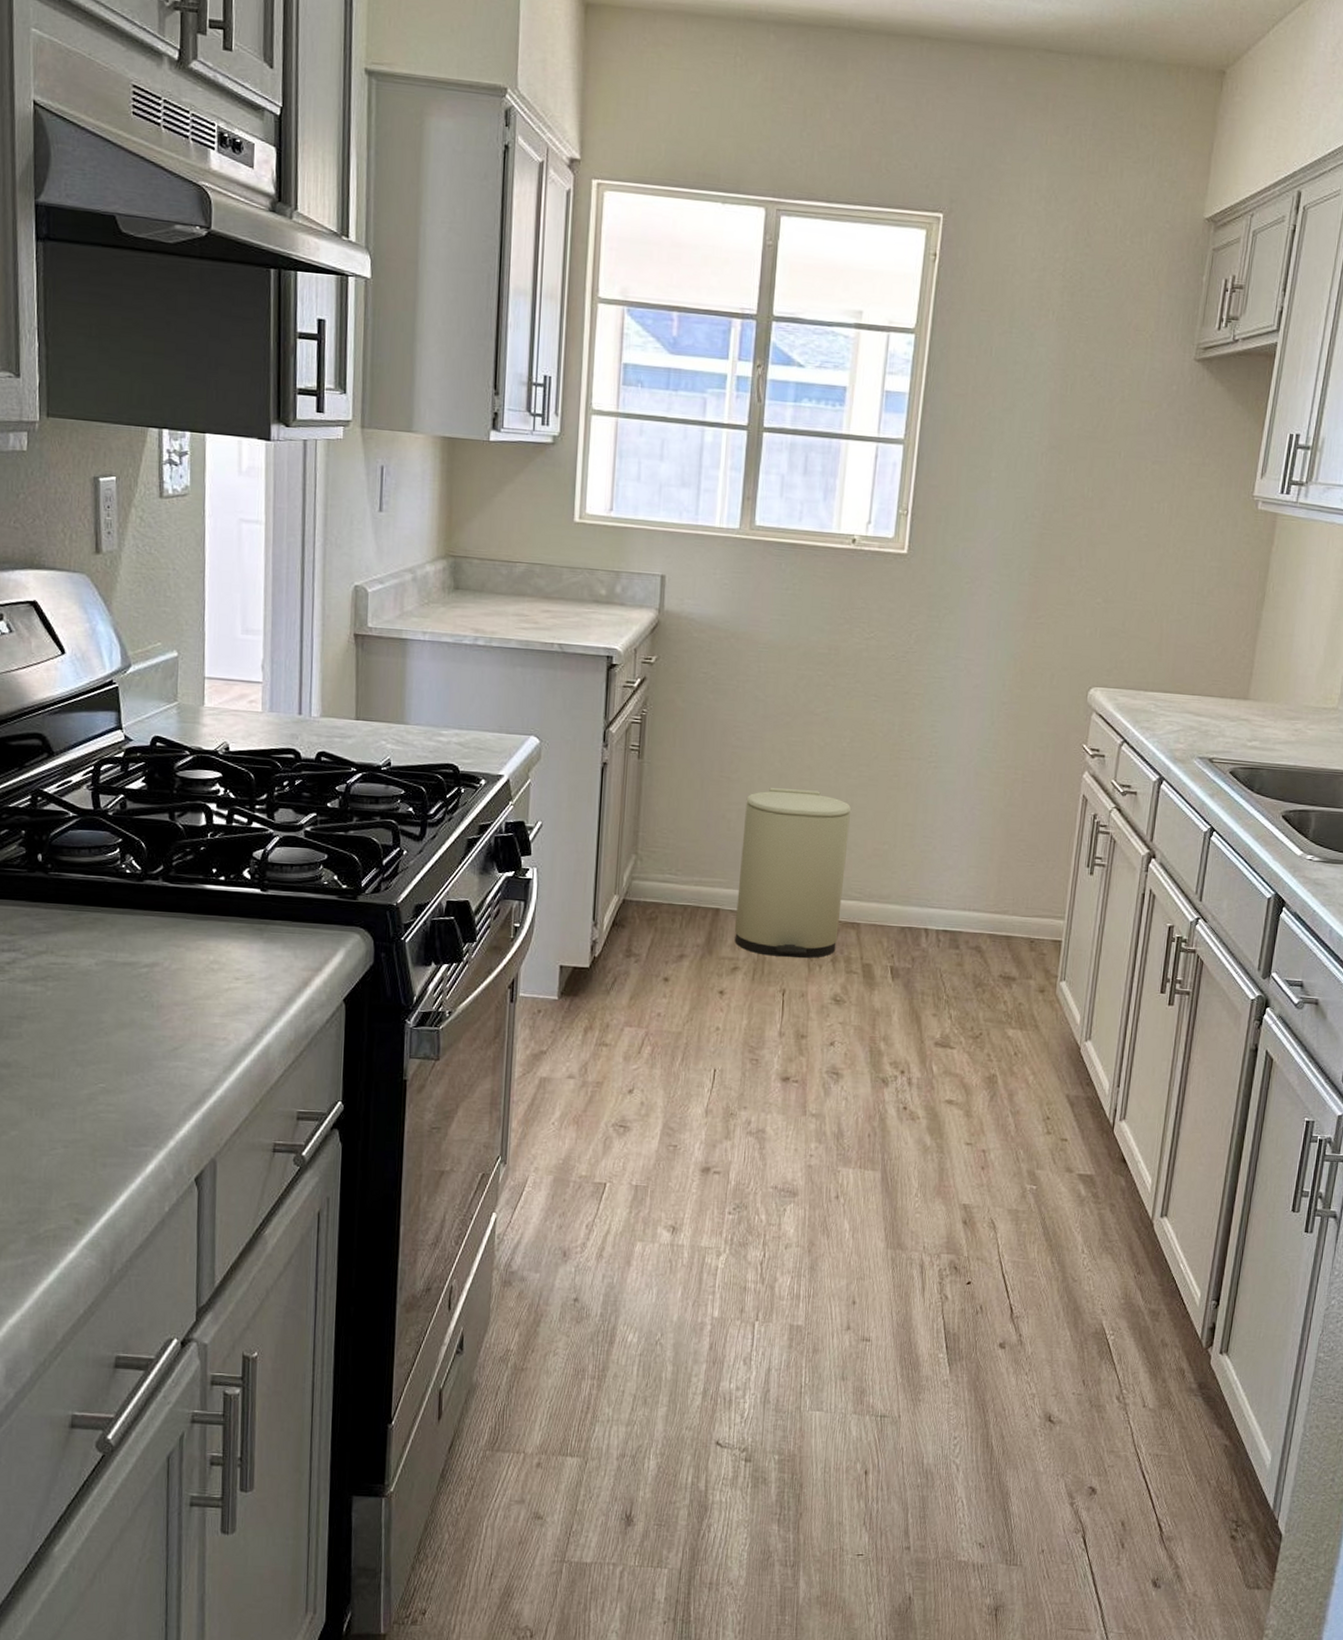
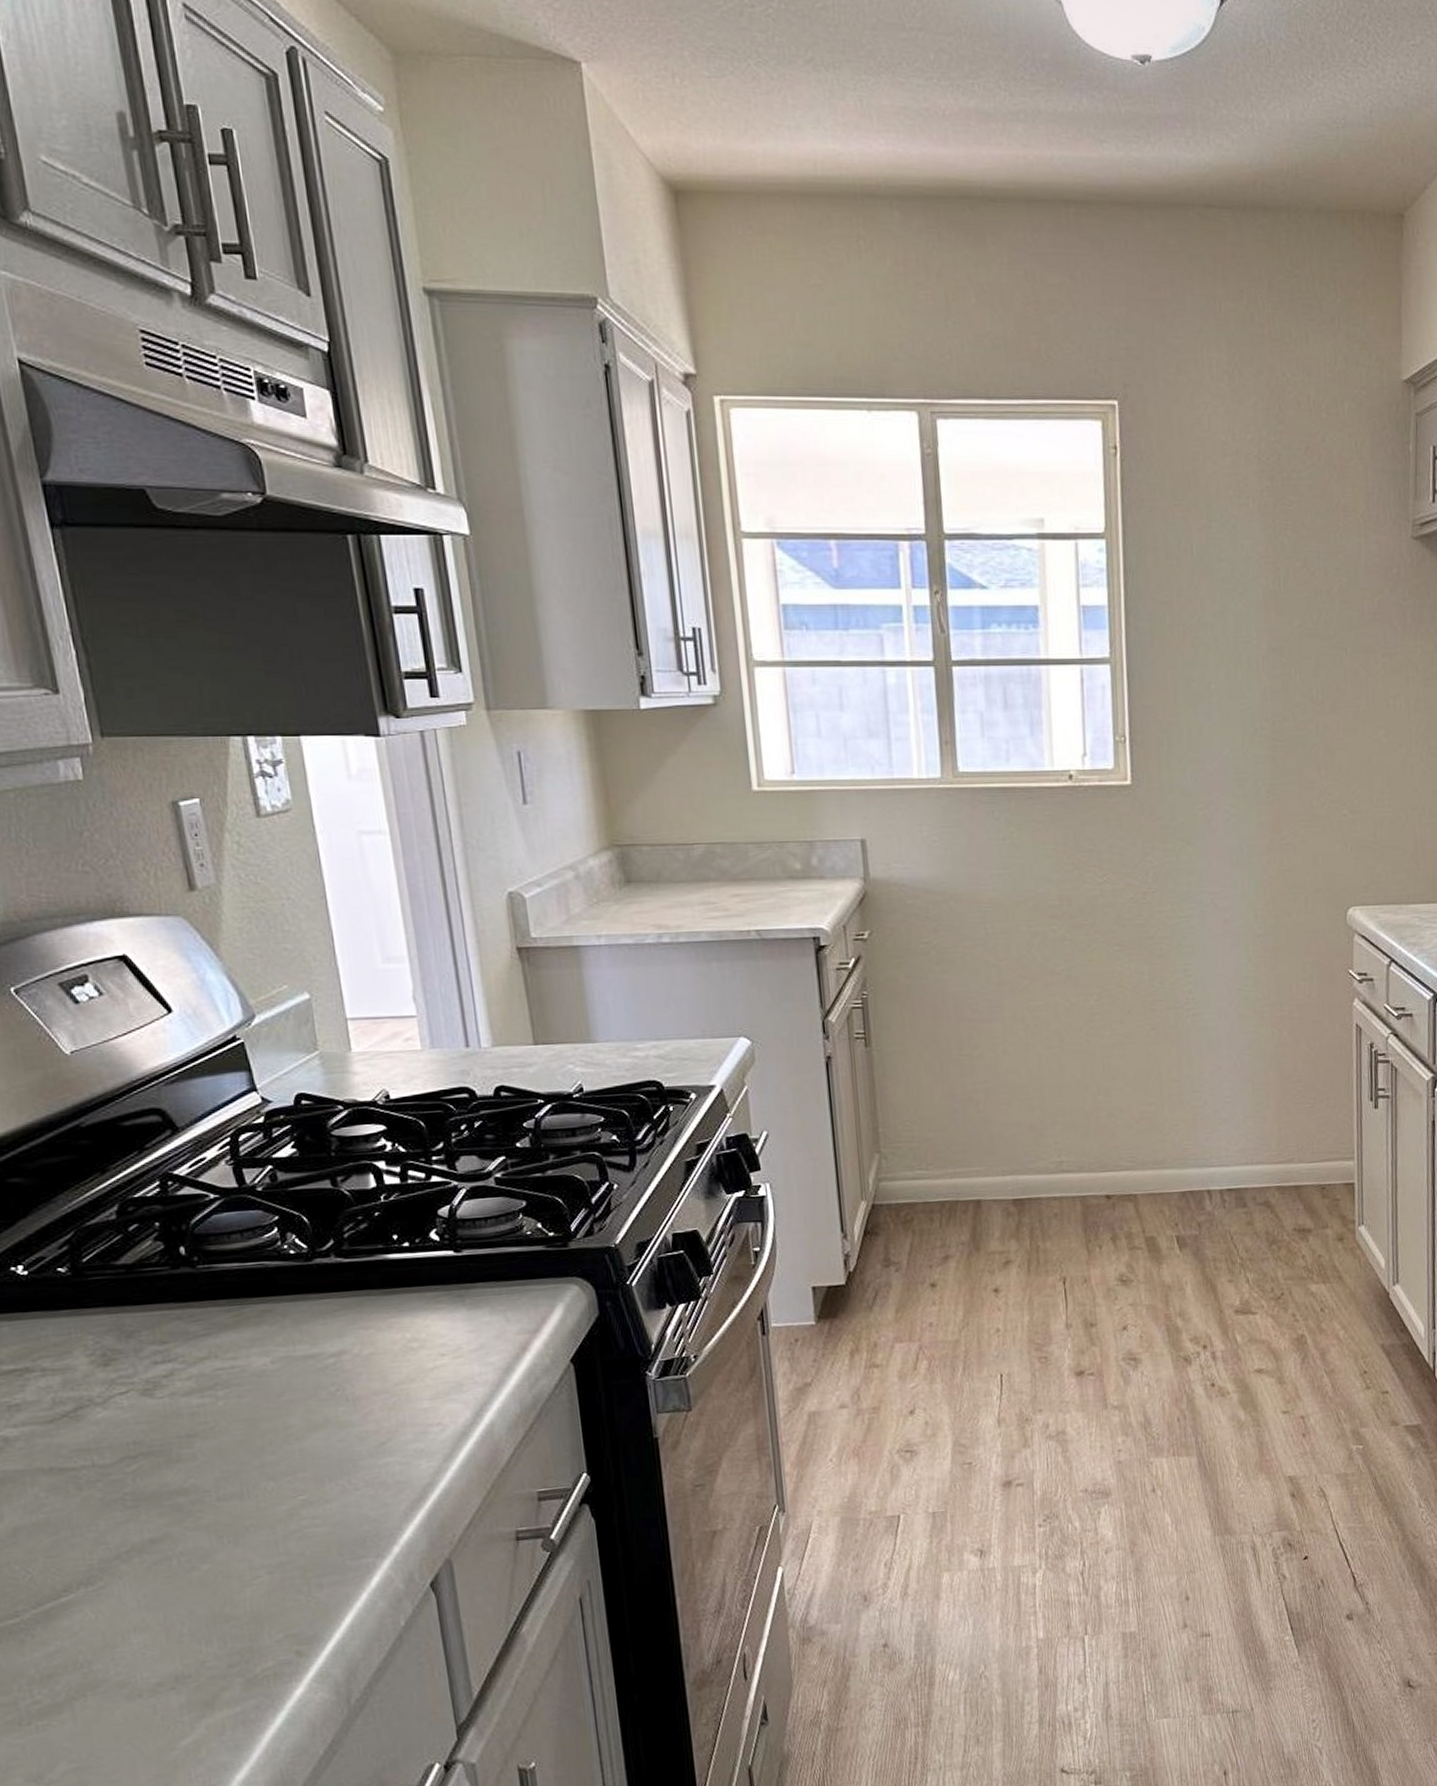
pedal bin: present [734,788,852,958] -> none [992,1057,1115,1244]

